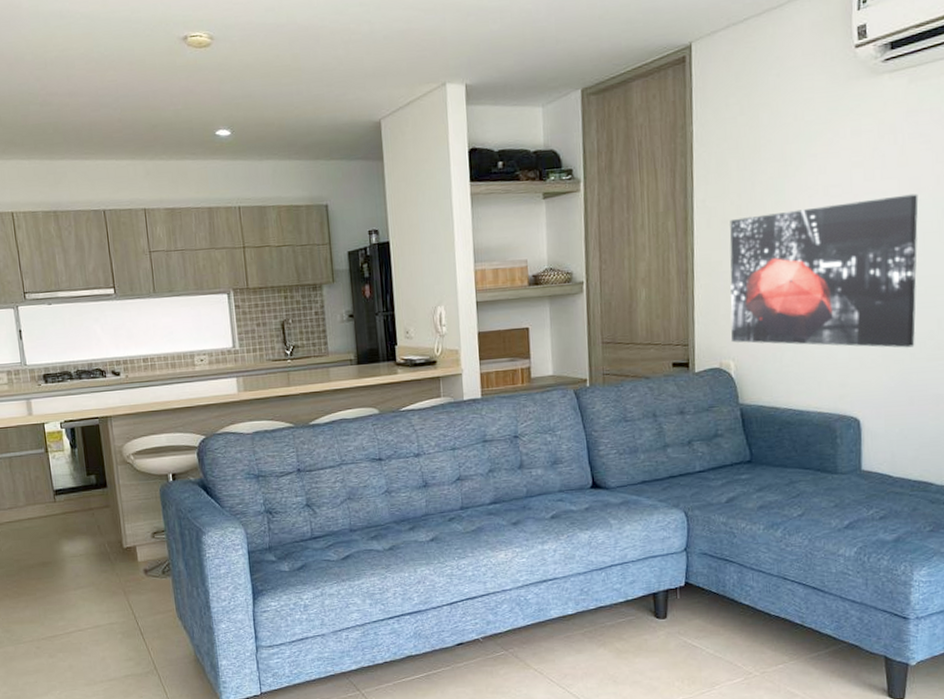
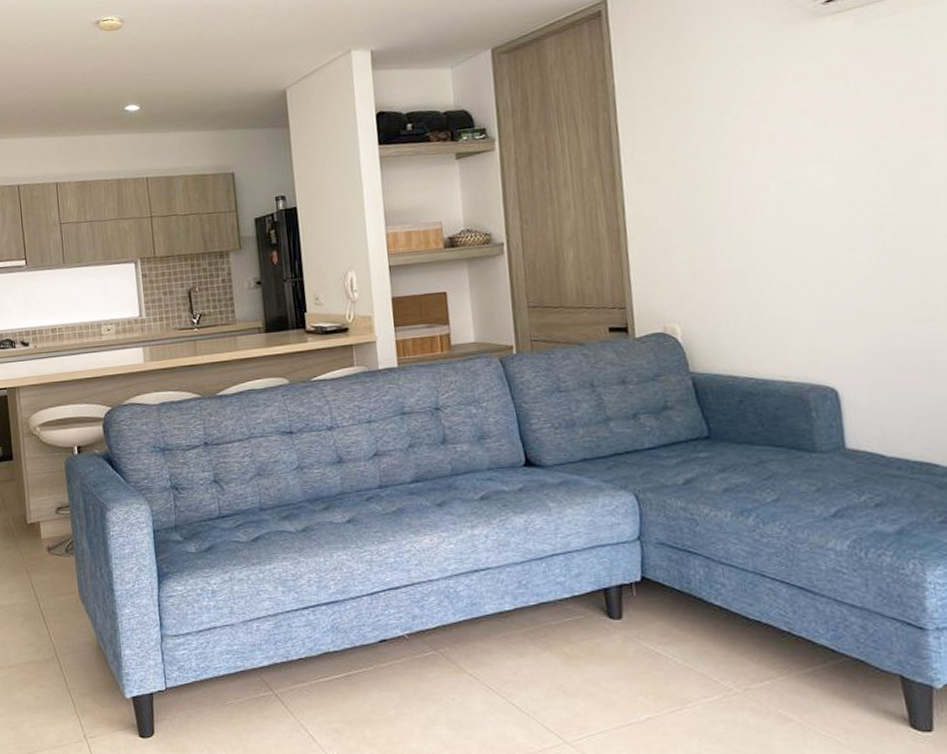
wall art: present [730,194,919,348] -> none [663,139,897,308]

